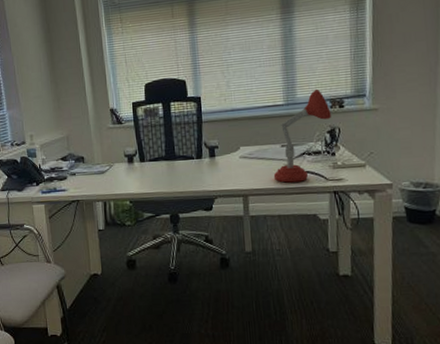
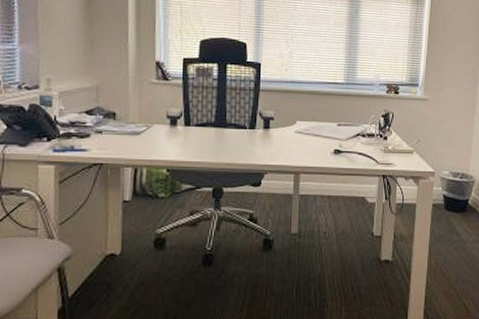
desk lamp: present [273,89,331,183] -> none [327,73,387,163]

